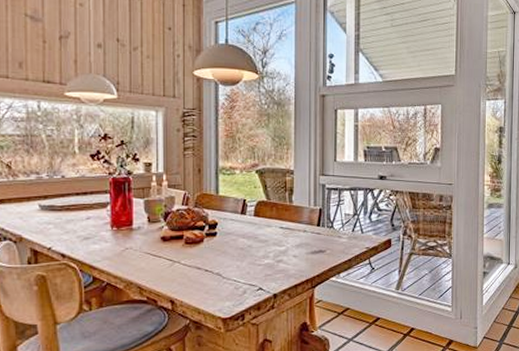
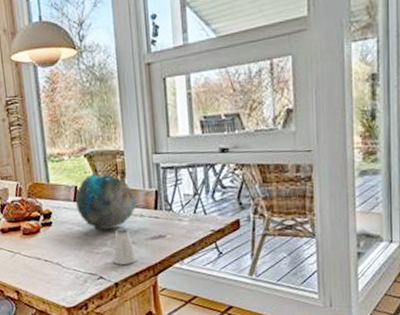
decorative bowl: none [242,187,304,243] -> present [75,171,139,230]
saltshaker: none [274,241,297,277] -> present [112,227,137,265]

